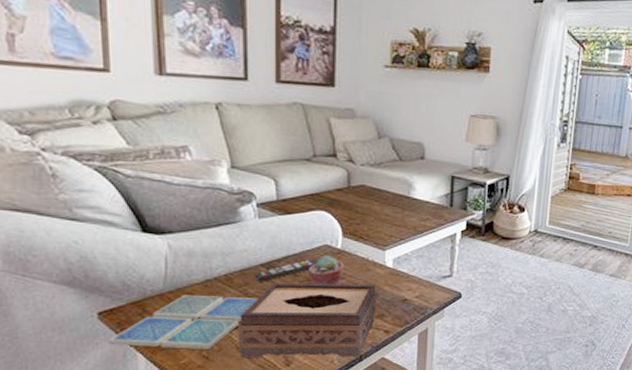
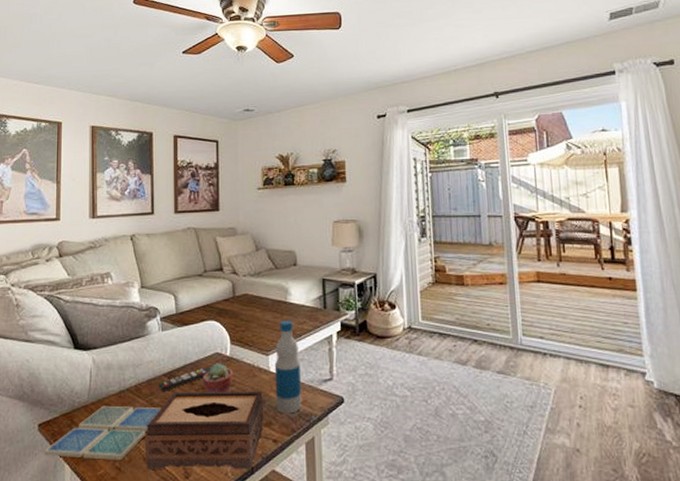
bottle: none [389,215,419,307] -> present [274,320,303,414]

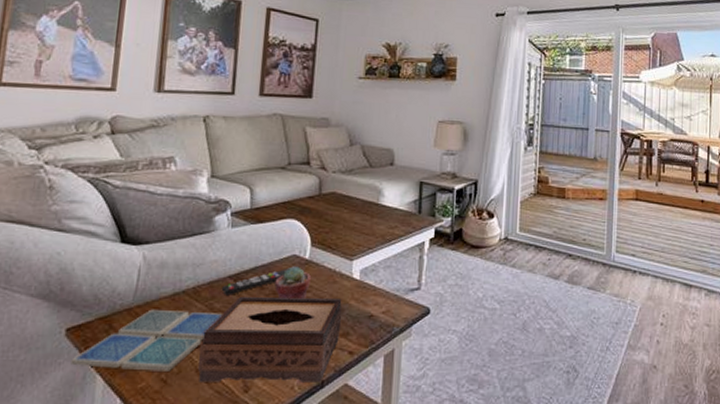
bottle: present [274,320,303,414] -> none [355,223,387,324]

